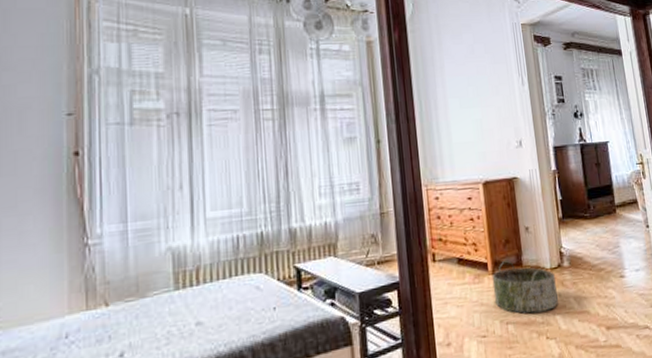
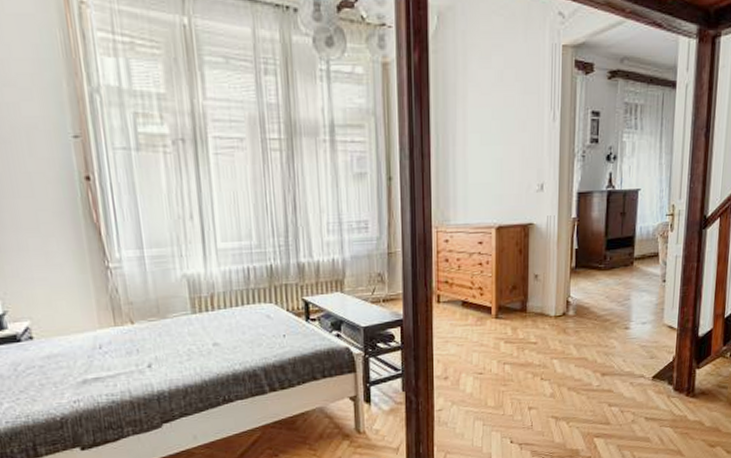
basket: present [491,261,558,313] -> none [494,306,558,356]

